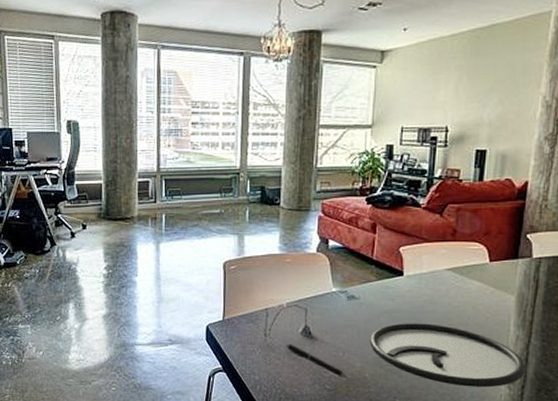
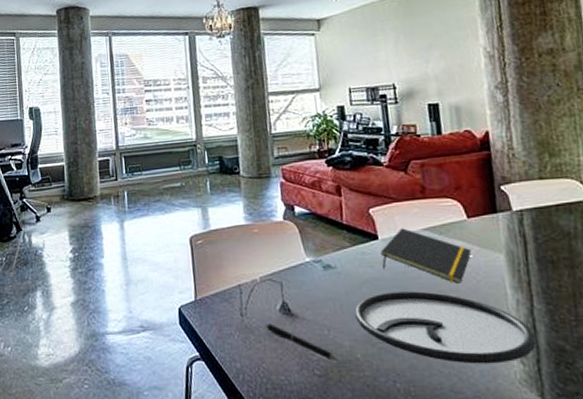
notepad: none [403,267,487,319] -> present [380,228,472,283]

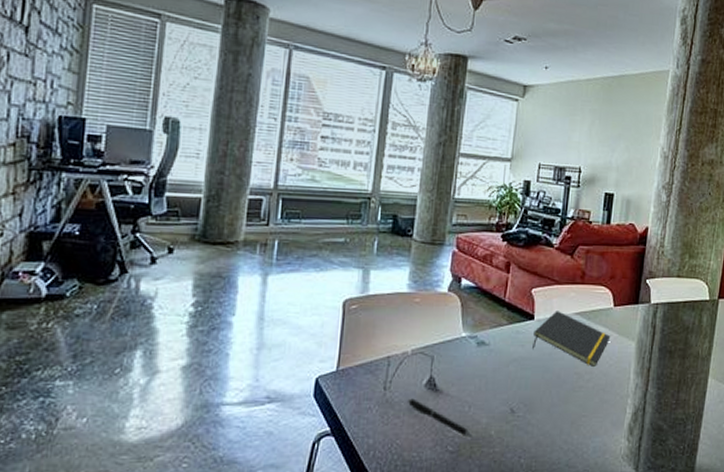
plate: present [354,291,537,364] -> none [497,372,643,441]

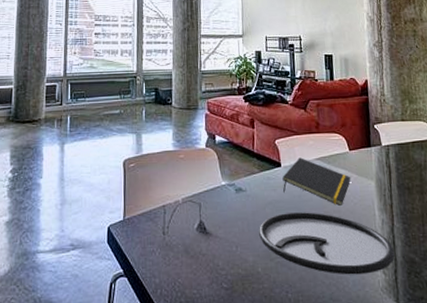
pen: present [408,398,474,438] -> none [184,241,244,275]
plate: none [497,372,643,441] -> present [259,212,395,275]

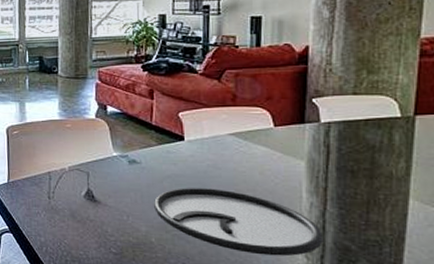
notepad: present [282,157,351,206] -> none [185,132,274,184]

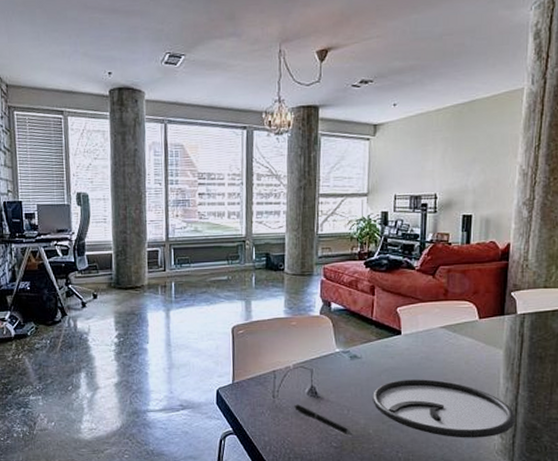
pen: none [70,207,135,243] -> present [294,404,354,436]

